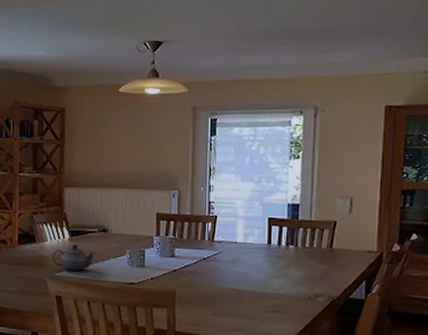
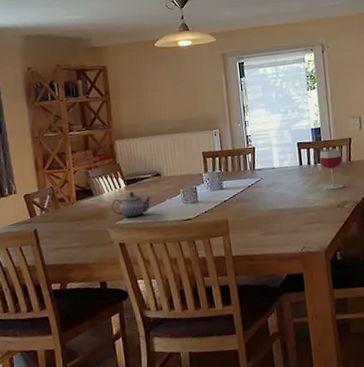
wineglass: none [293,230,321,279] -> present [319,148,344,190]

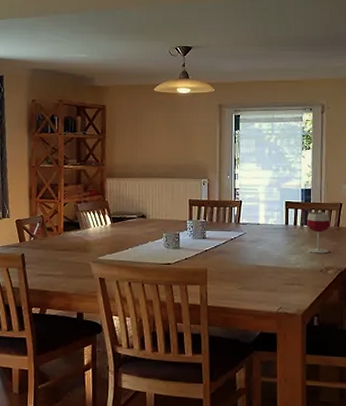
teapot: present [111,192,151,218] -> none [96,230,134,255]

